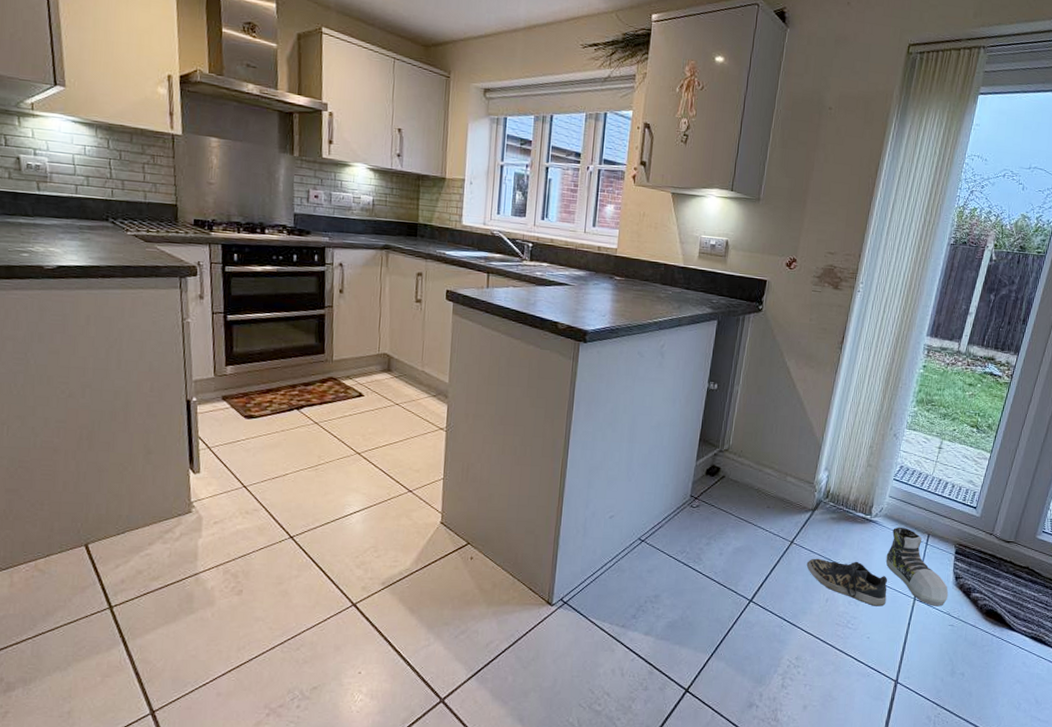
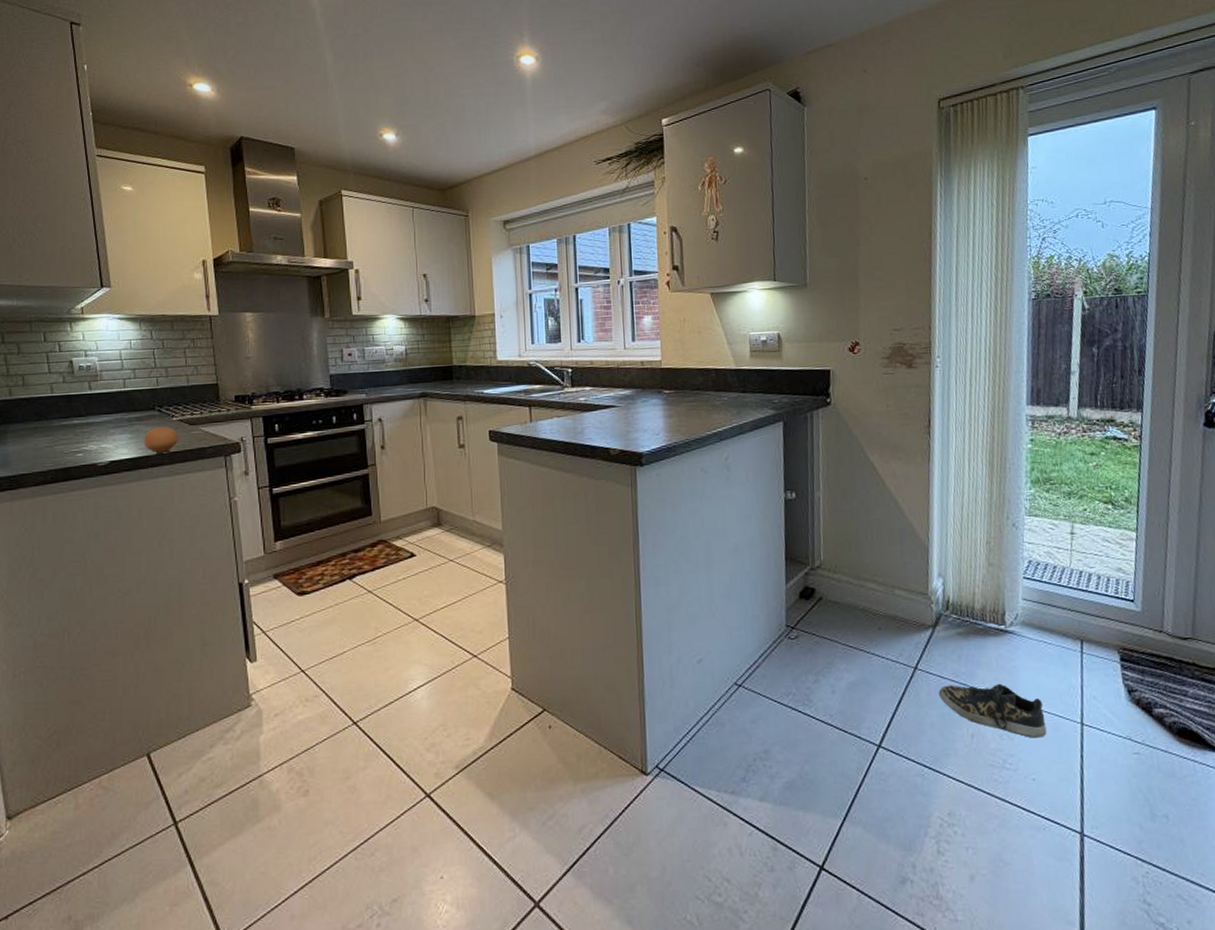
fruit: none [95,239,132,265] -> present [144,427,178,453]
shoe: present [886,527,949,607] -> none [1034,634,1125,731]

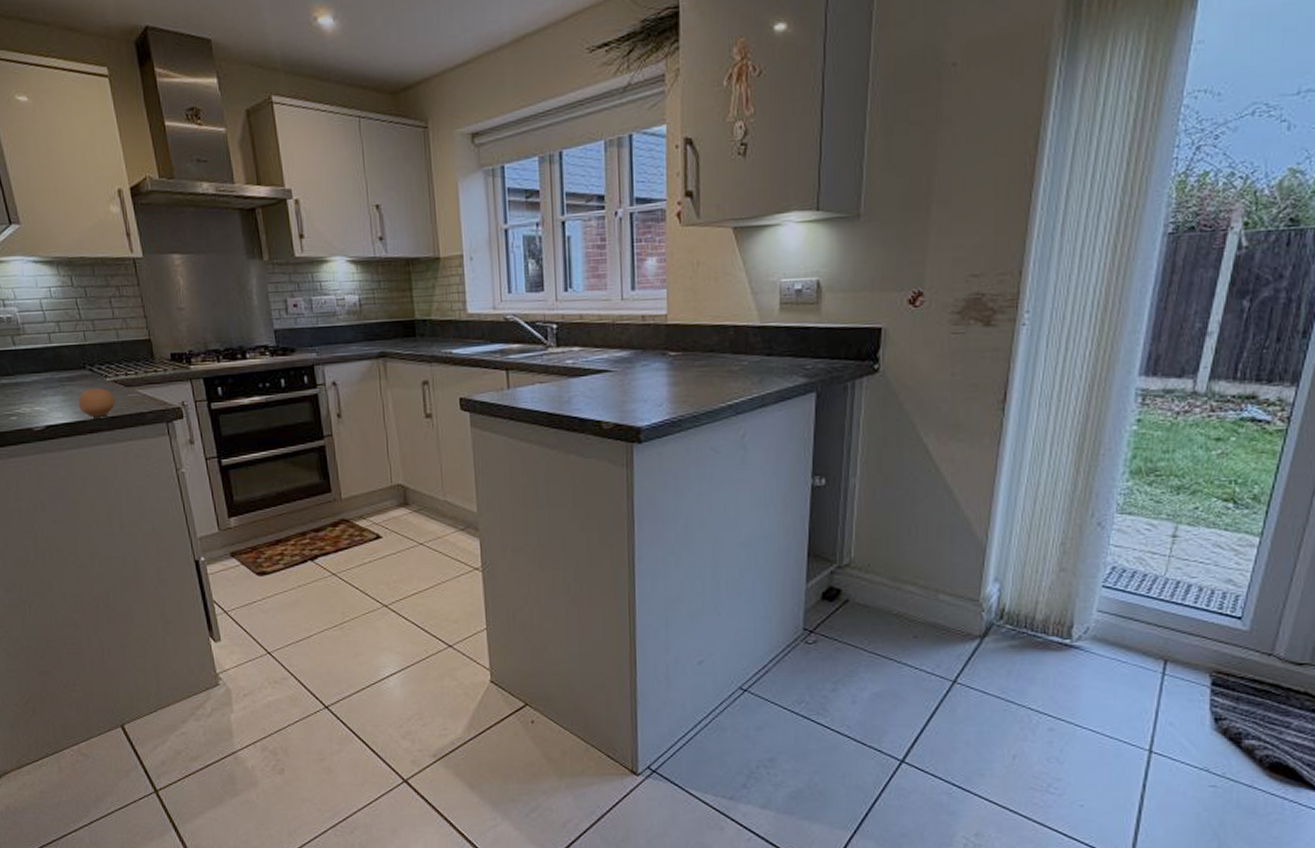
shoe: present [938,683,1047,738] -> none [979,701,1106,763]

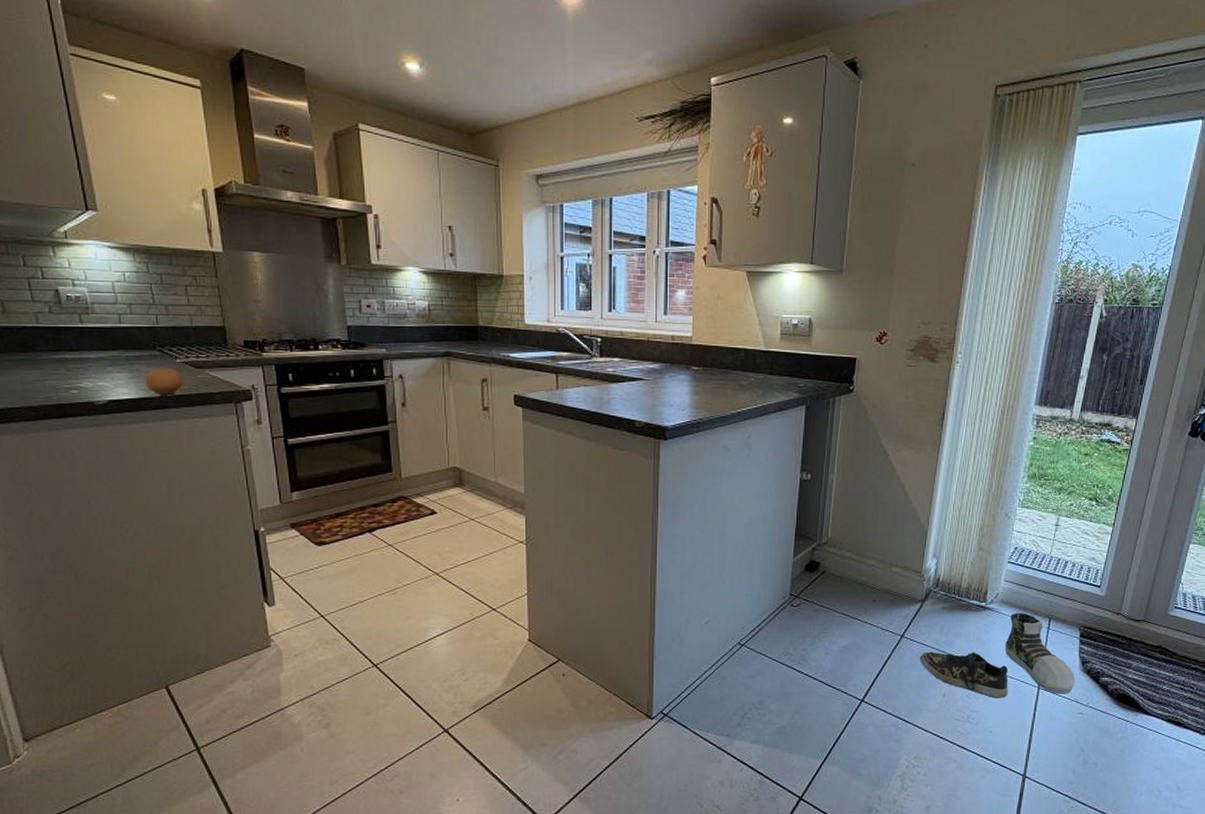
shoe: none [979,701,1106,763] -> present [919,651,1009,698]
shoe: none [1099,652,1205,760] -> present [1005,612,1075,694]

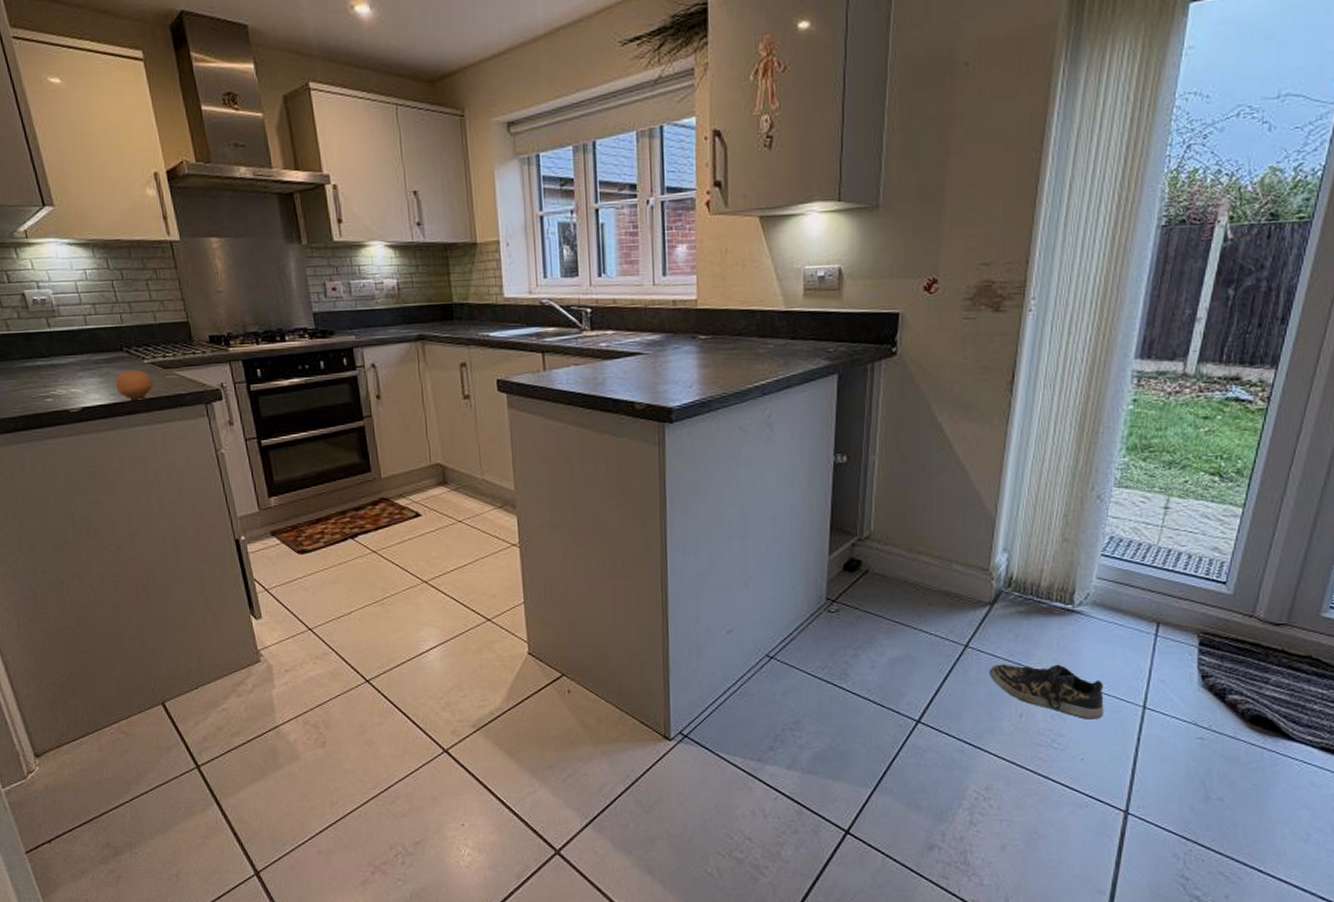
shoe: present [1005,612,1075,694] -> none [1099,616,1193,715]

